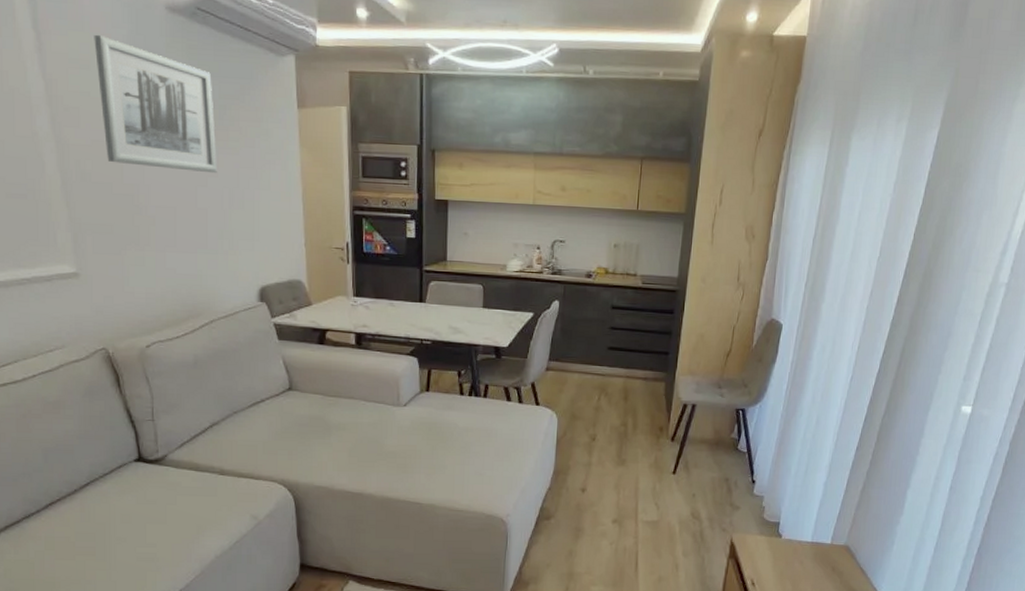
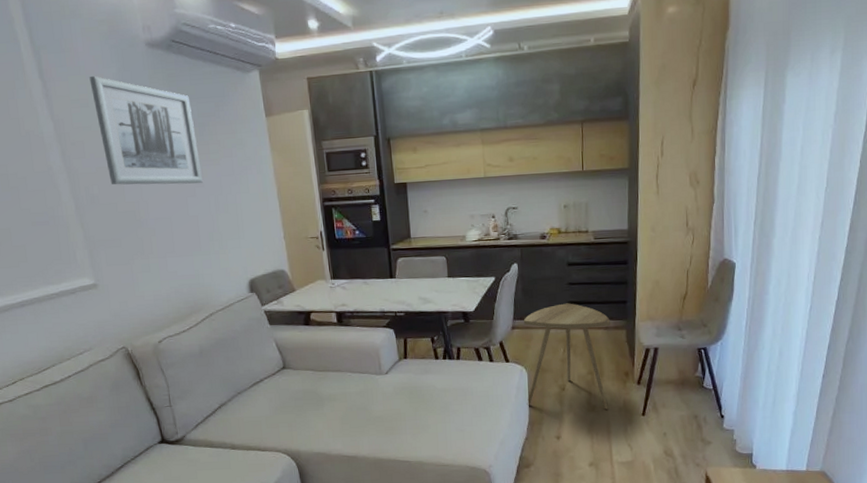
side table: none [553,348,650,465] -> present [523,303,610,410]

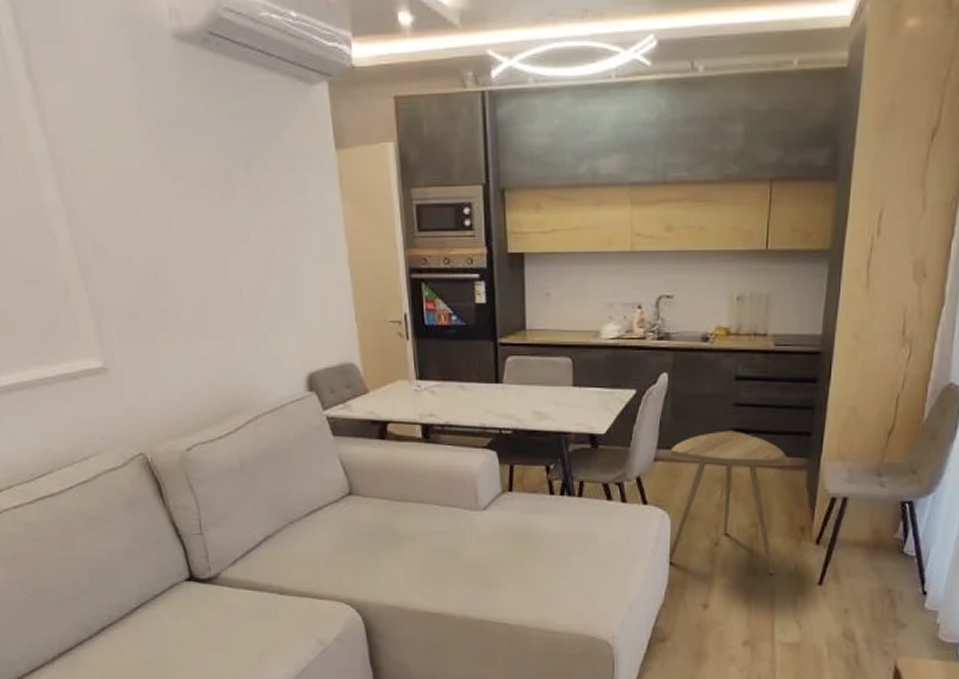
wall art: present [89,75,203,185] -> none [95,77,248,239]

